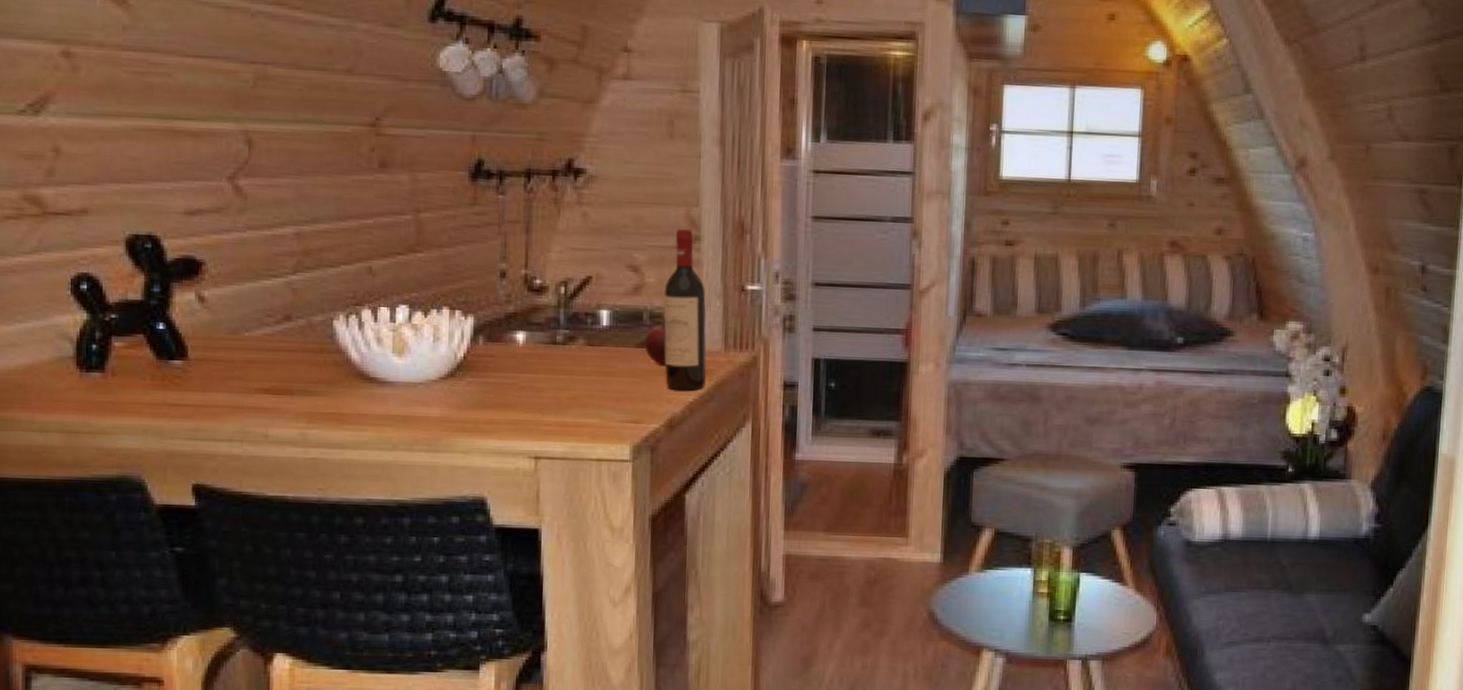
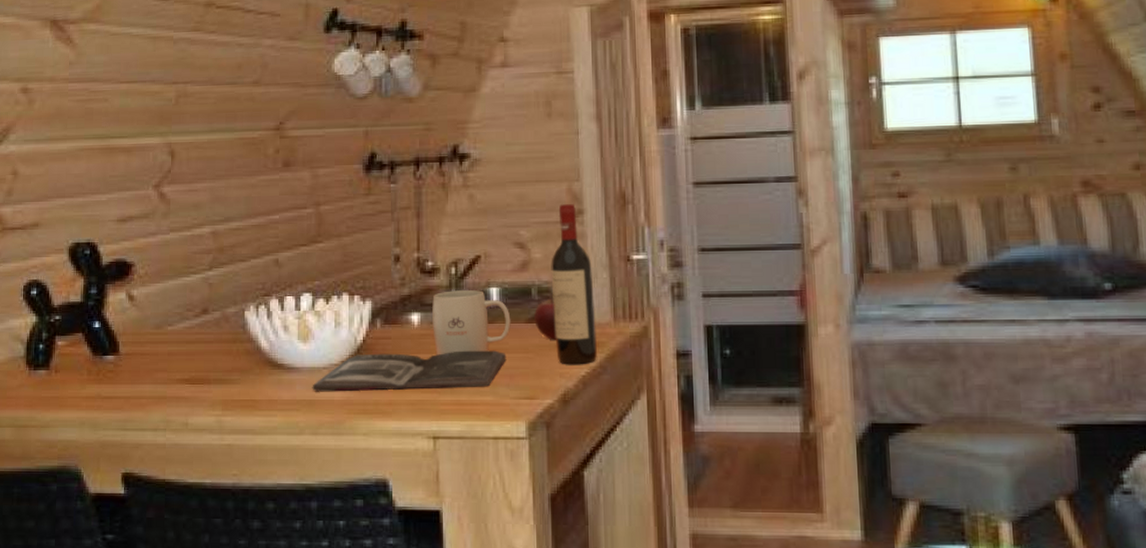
magazine: none [407,371,614,409] -> present [312,350,507,391]
mug: none [538,311,621,376] -> present [432,290,511,356]

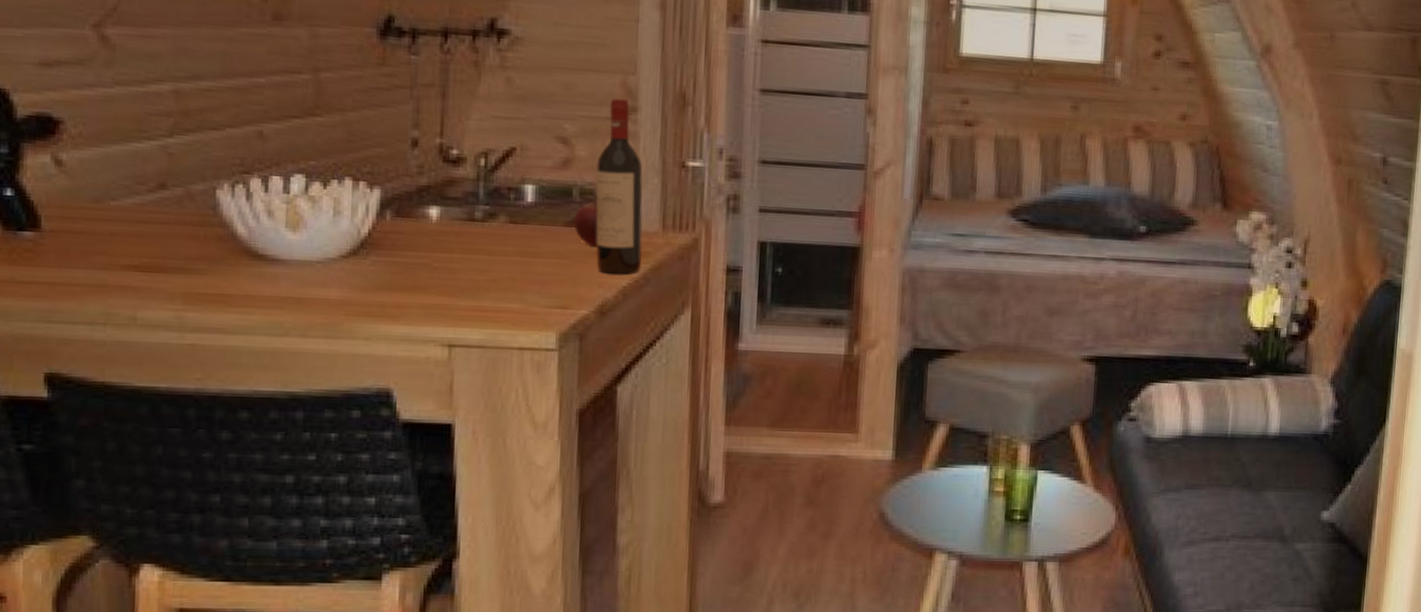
magazine: present [312,350,507,391] -> none [301,249,539,293]
mug: present [432,290,511,356] -> none [454,184,547,256]

